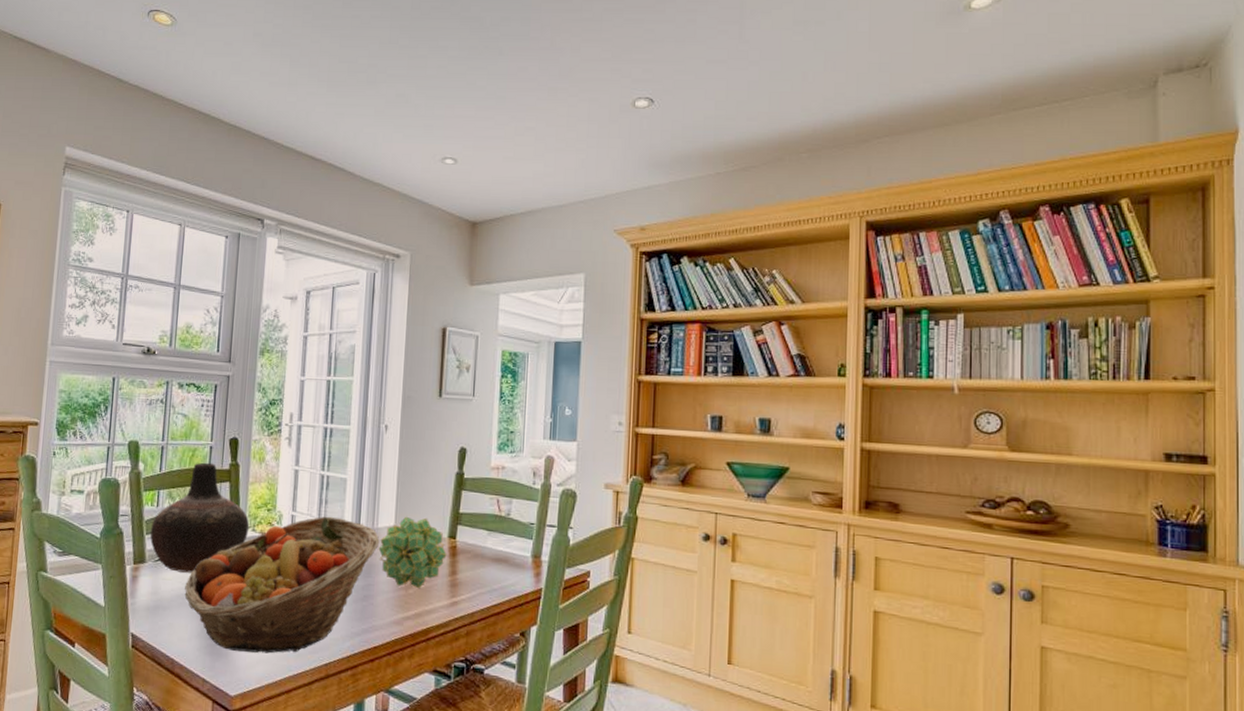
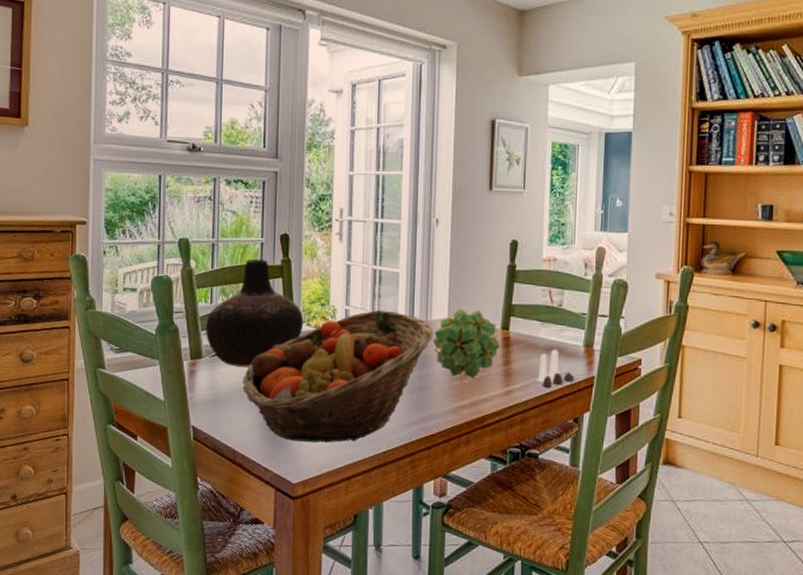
salt and pepper shaker set: none [483,559,522,599] -> present [537,349,575,387]

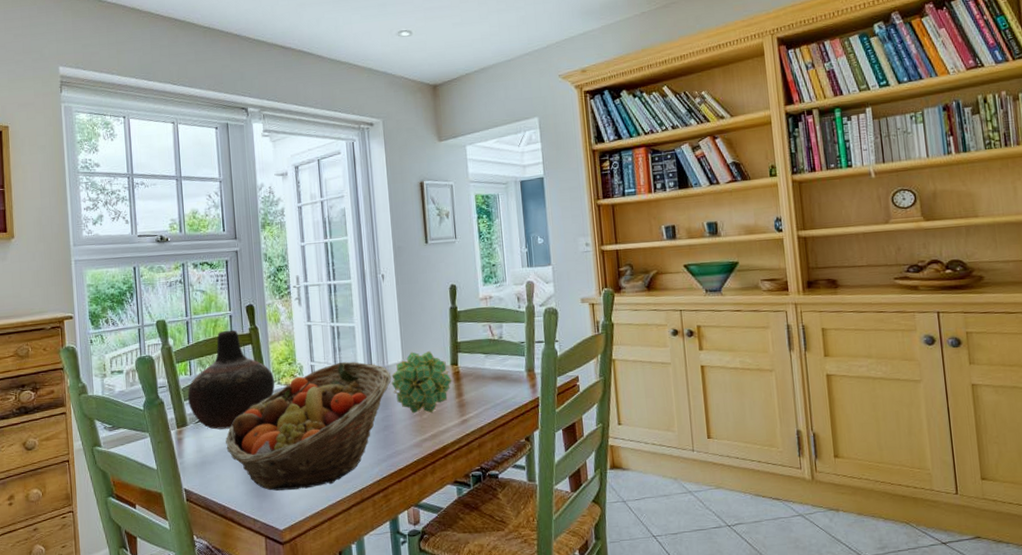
salt and pepper shaker set: present [537,349,575,387] -> none [488,377,522,413]

